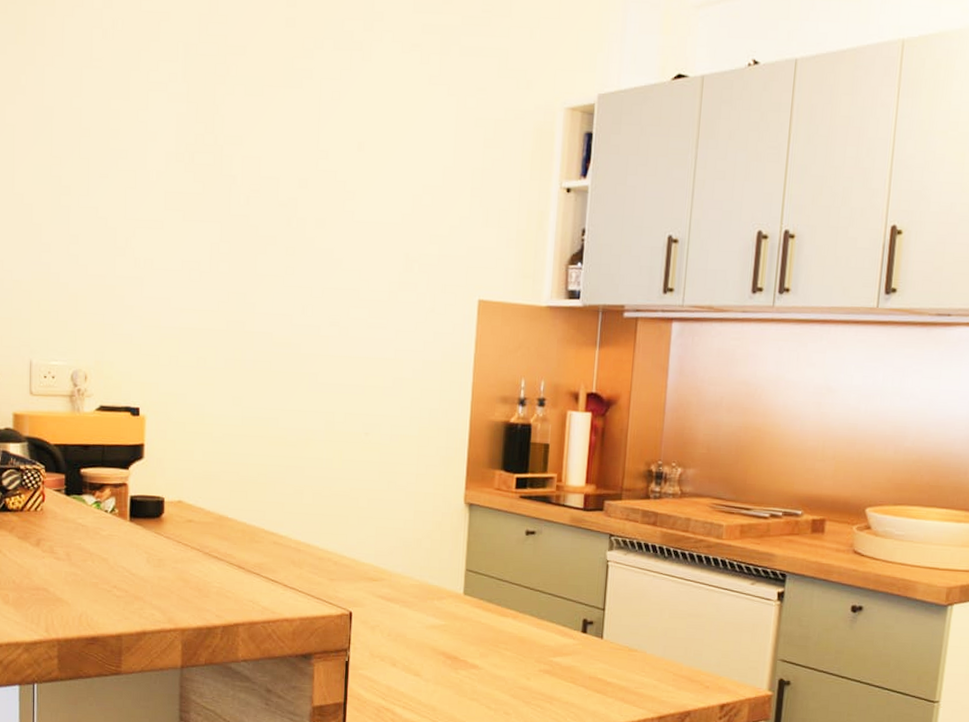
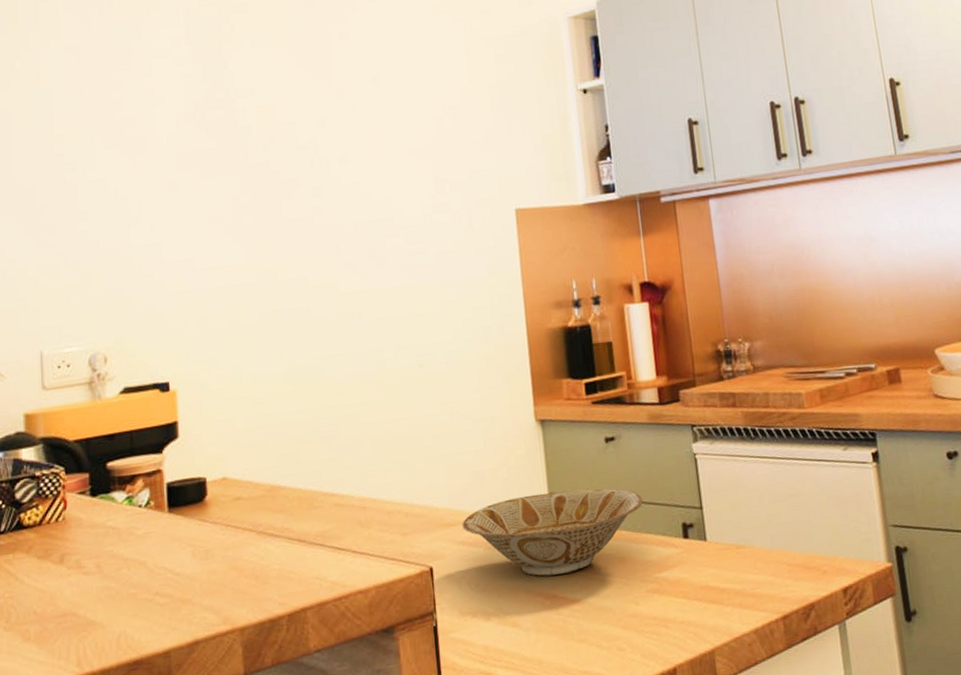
bowl: none [383,567,551,641] -> present [462,488,643,577]

